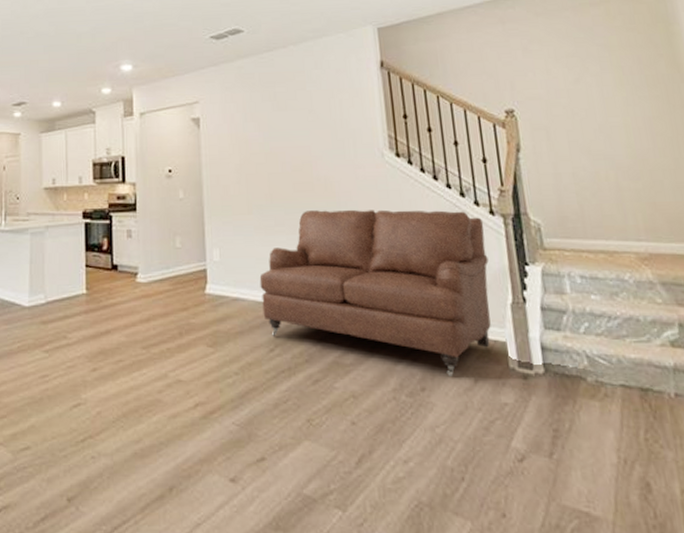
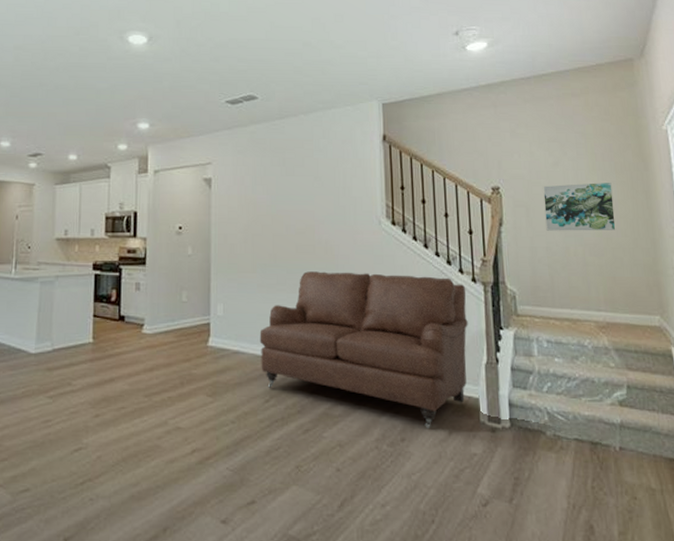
wall art: none [564,98,651,155] -> present [543,183,615,231]

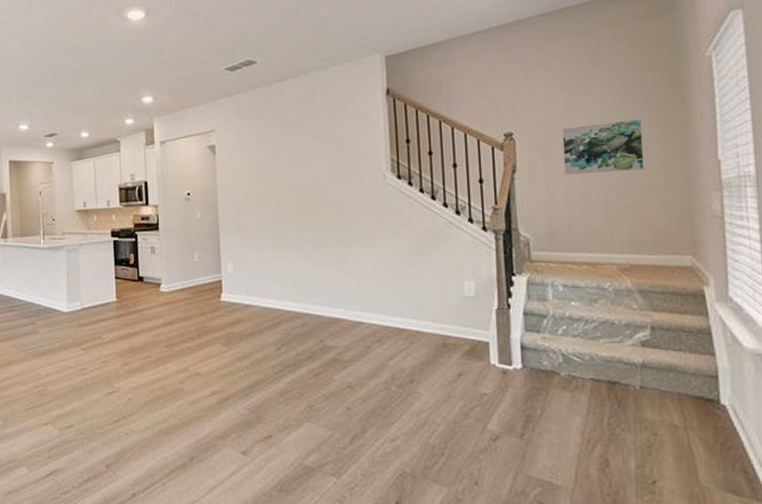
sofa: present [259,271,468,428] -> none [269,227,478,371]

